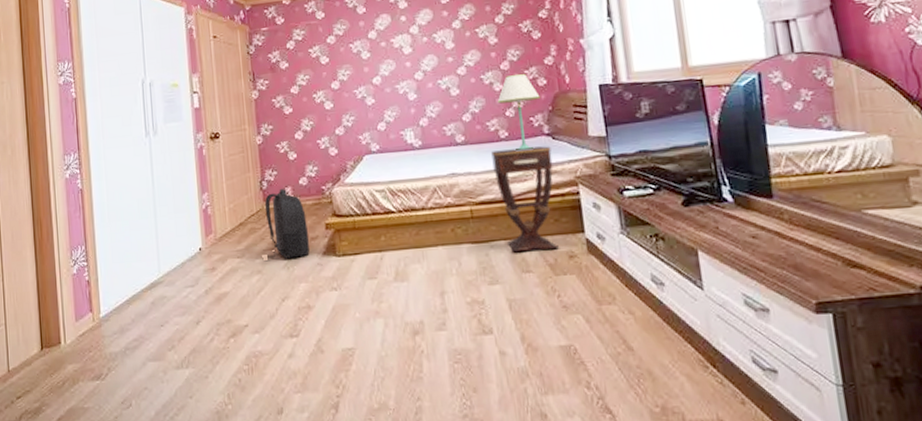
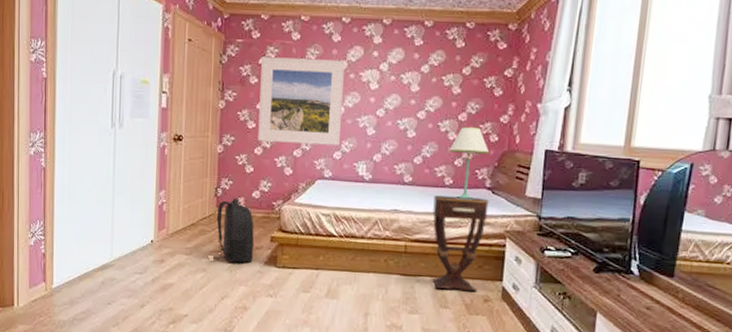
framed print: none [289,30,383,125] -> present [257,57,345,146]

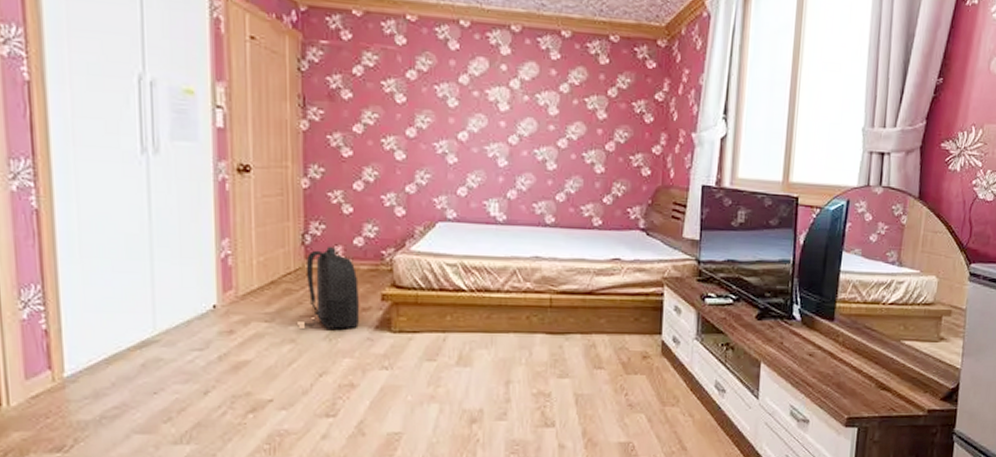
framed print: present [257,57,345,146] -> none [356,64,466,180]
side table: present [431,195,489,291] -> none [581,238,643,347]
table lamp: present [449,126,490,199] -> none [596,157,642,242]

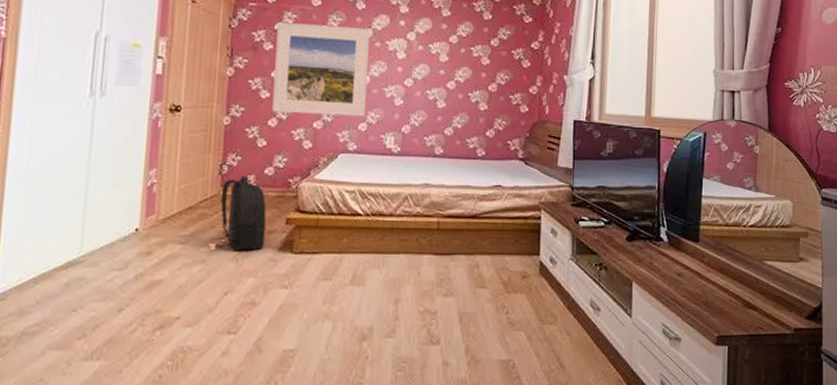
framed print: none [356,64,466,180] -> present [272,22,370,117]

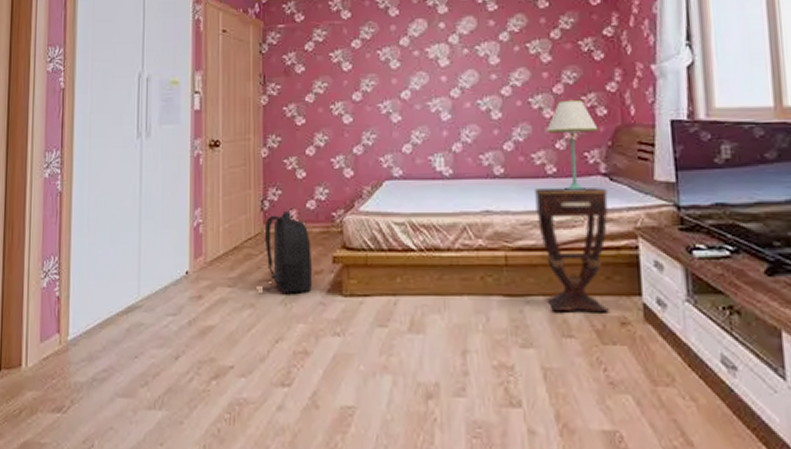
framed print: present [272,22,370,117] -> none [308,36,410,139]
side table: none [466,167,522,267] -> present [535,188,609,312]
table lamp: none [480,97,520,171] -> present [546,99,599,190]

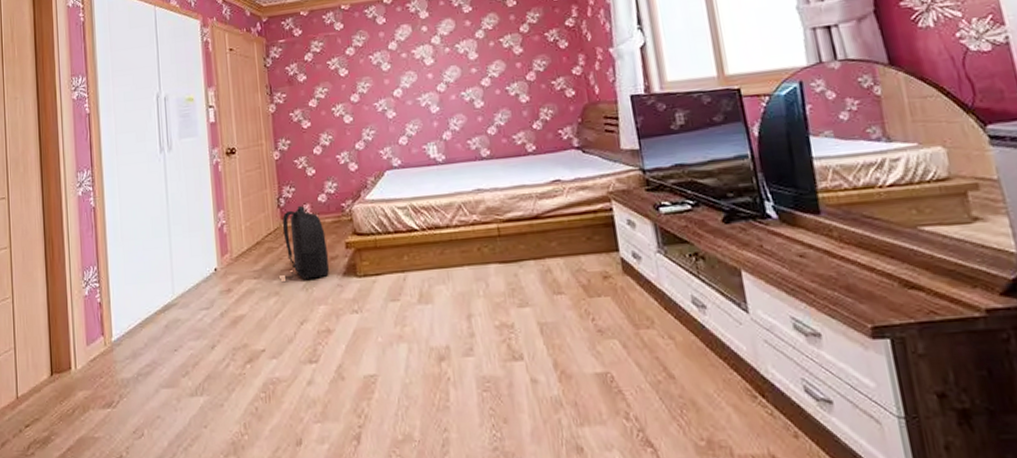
side table: present [535,188,609,312] -> none [518,160,592,272]
table lamp: present [546,99,599,190] -> none [523,84,569,165]

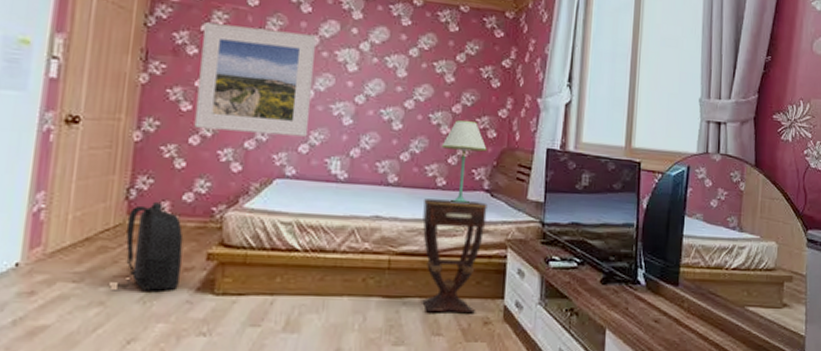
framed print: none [307,41,405,140] -> present [194,22,316,137]
side table: none [518,160,592,272] -> present [420,198,487,312]
table lamp: none [523,84,569,165] -> present [441,119,487,203]

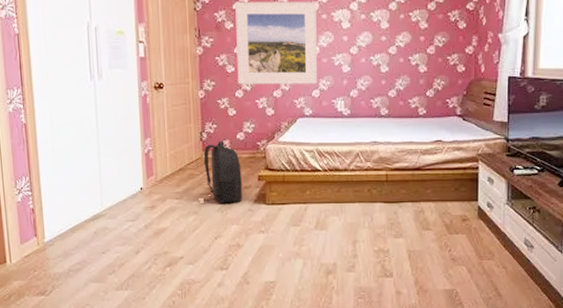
side table: present [420,198,487,312] -> none [410,125,461,212]
table lamp: present [441,119,487,203] -> none [420,58,458,127]

